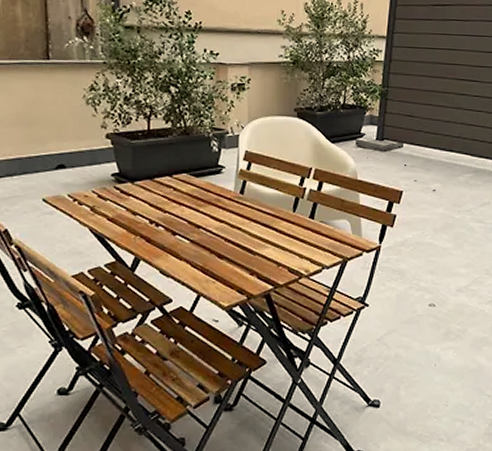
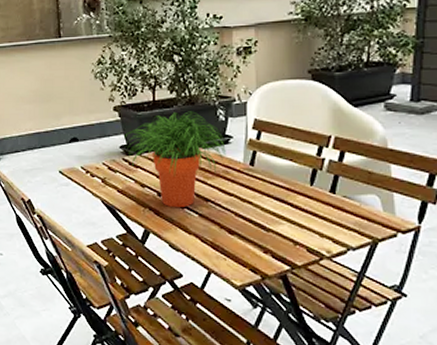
potted plant: none [115,141,218,235] -> present [123,111,226,208]

